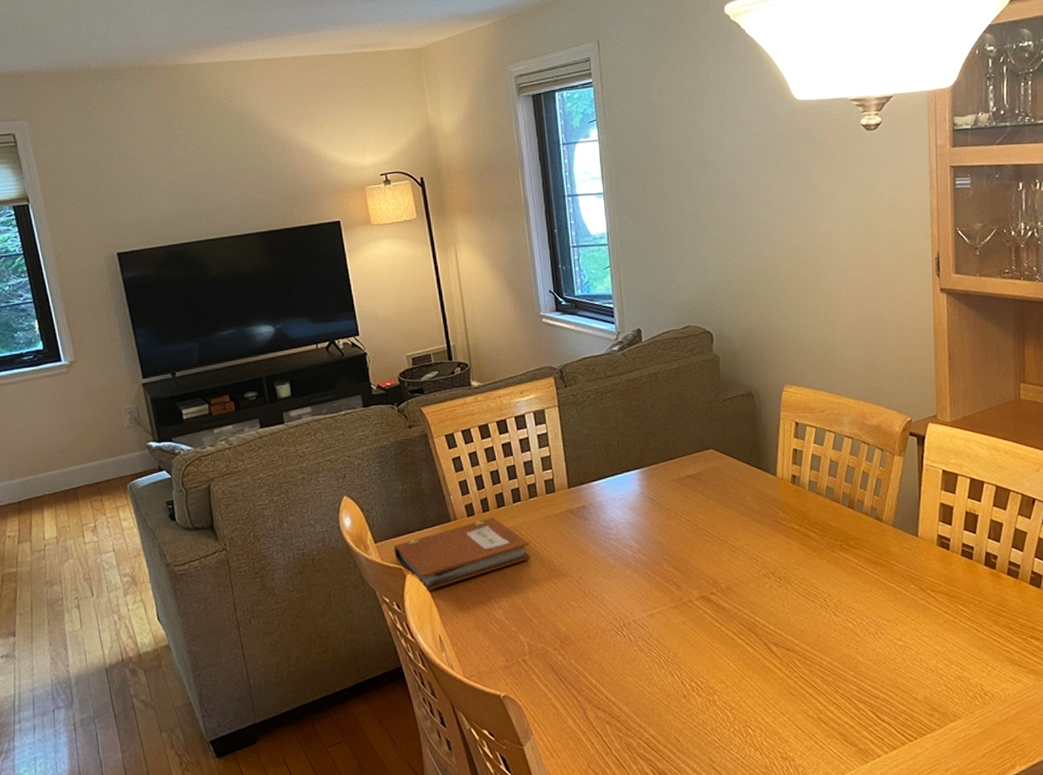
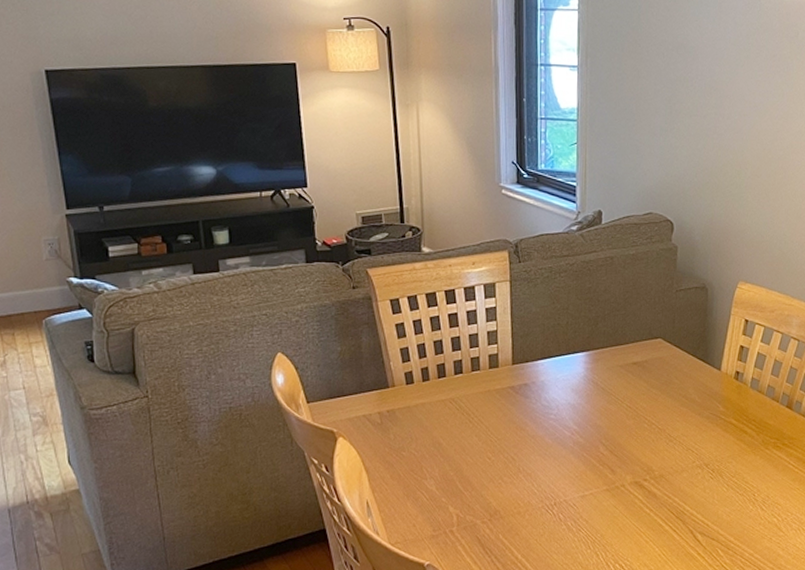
notebook: present [394,517,531,591] -> none [326,387,468,456]

